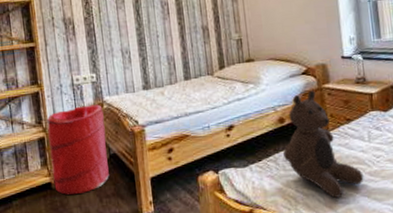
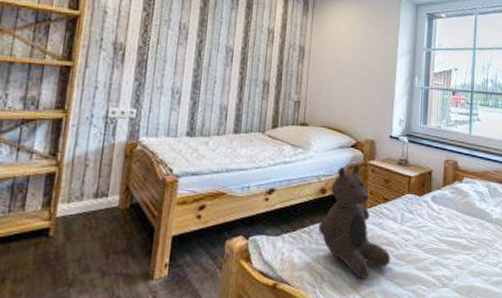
laundry hamper: present [47,104,109,196] -> none [52,142,136,247]

